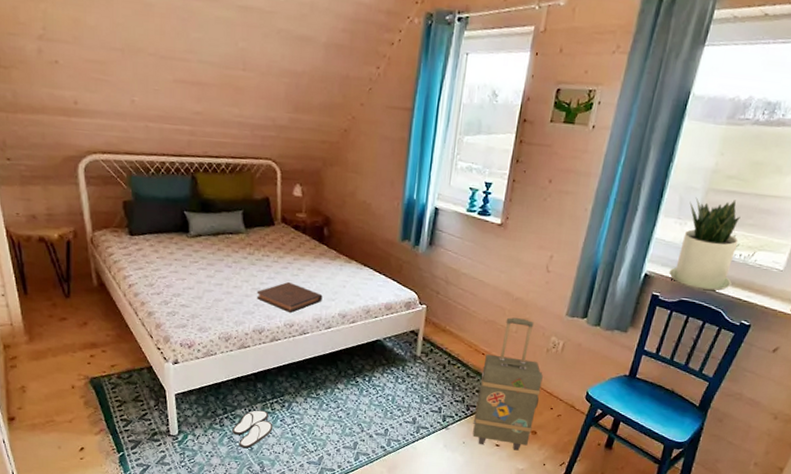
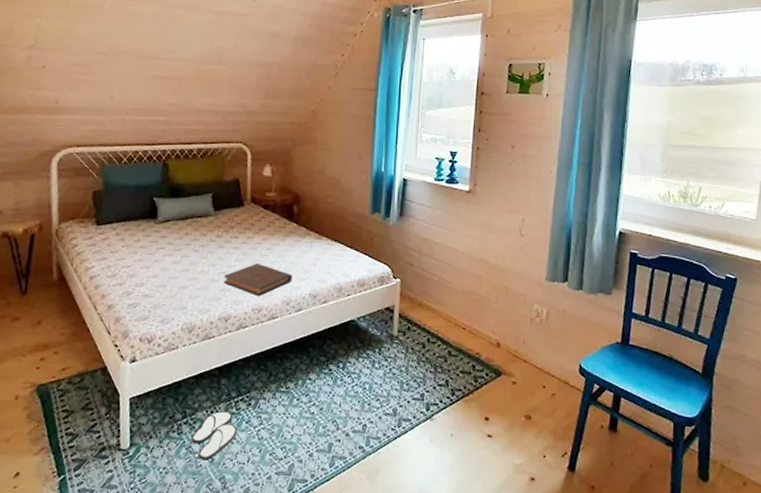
suitcase: present [472,317,543,451] -> none [460,286,530,441]
planter: present [668,197,741,292] -> none [643,153,708,245]

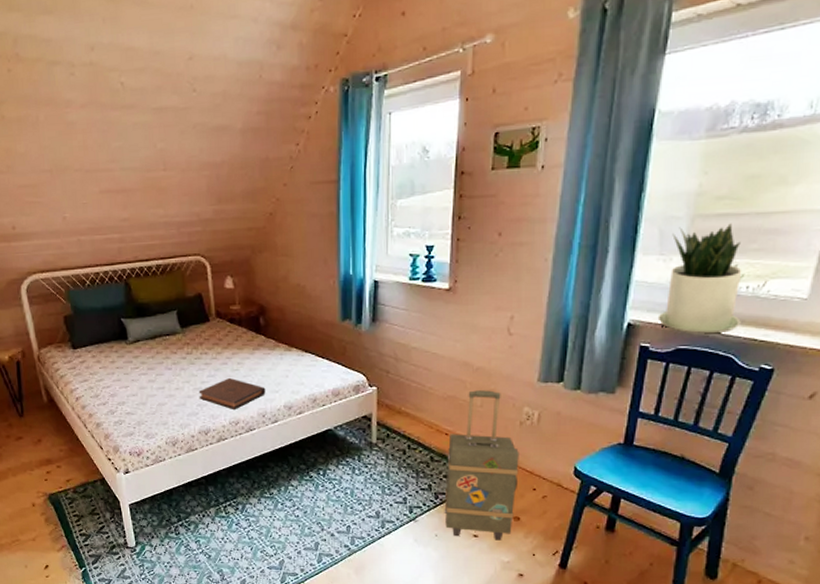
slippers: present [191,411,238,461] -> none [188,515,229,557]
suitcase: none [460,286,530,441] -> present [444,390,519,541]
planter: none [643,153,708,245] -> present [657,223,742,335]

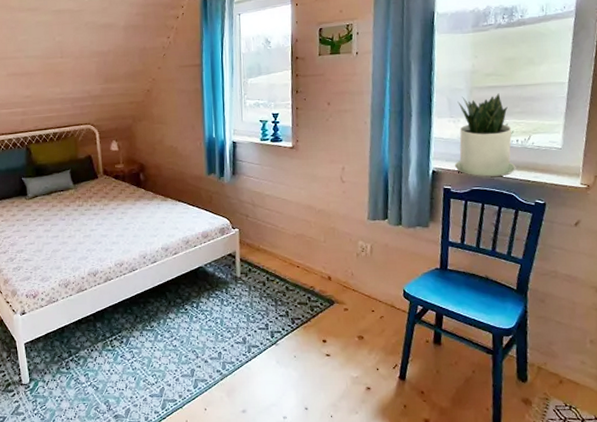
book: present [198,377,266,409] -> none [88,225,146,253]
suitcase: present [444,390,519,541] -> none [300,228,360,358]

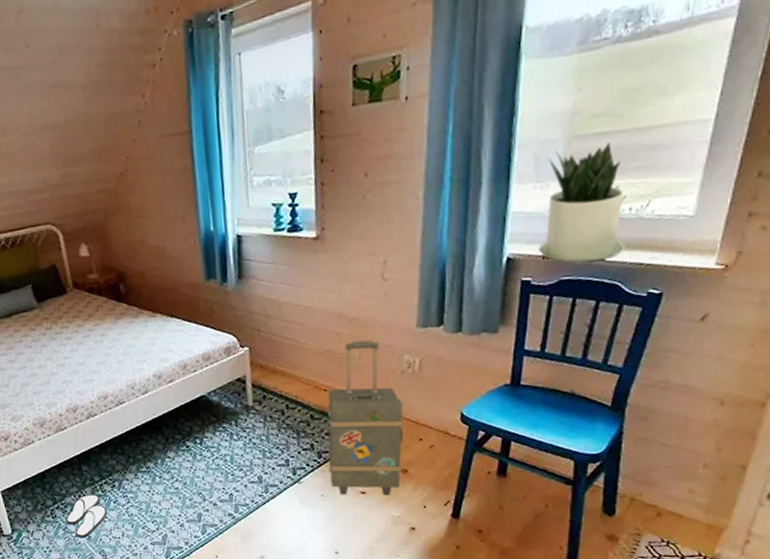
slippers: none [78,349,115,389] -> present [65,494,108,538]
suitcase: none [300,228,360,358] -> present [328,340,404,495]

